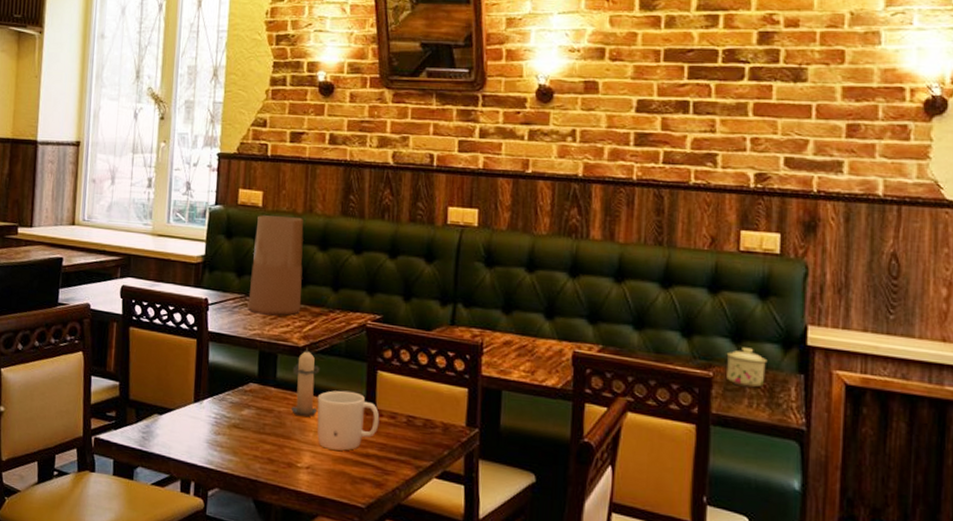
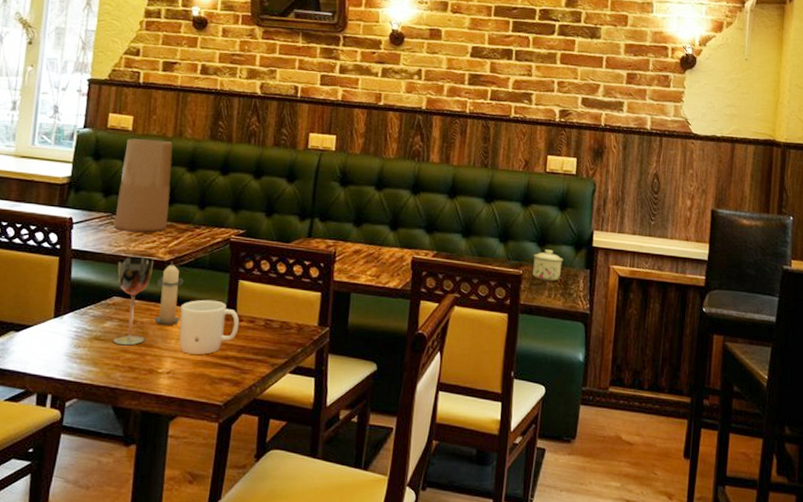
wineglass: none [250,341,288,436] -> present [112,256,154,346]

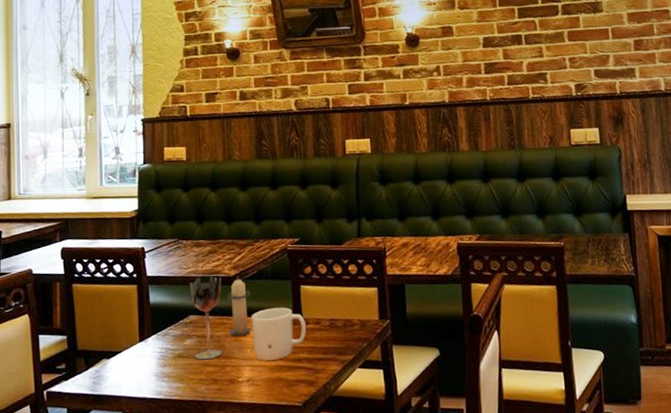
vase: present [114,138,174,233] -> none [181,165,229,254]
sugar bowl: present [532,249,564,282] -> none [571,218,602,250]

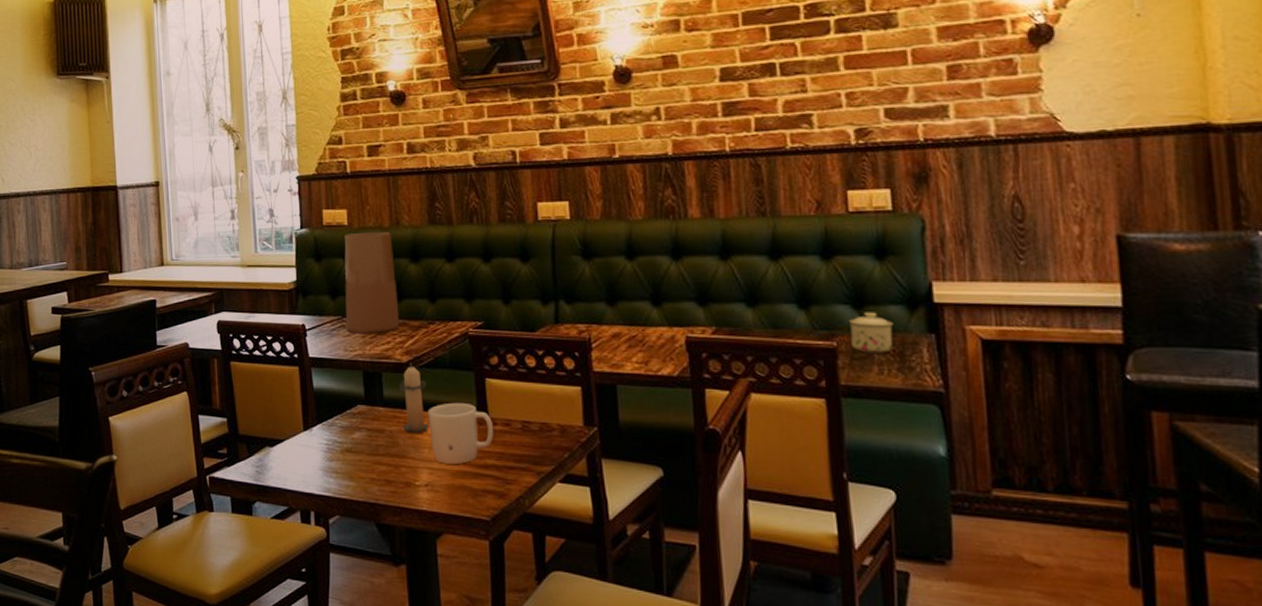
vase: none [181,165,229,254] -> present [344,231,400,334]
wineglass: present [190,274,224,360] -> none [357,360,398,457]
sugar bowl: none [571,218,602,250] -> present [848,312,894,354]

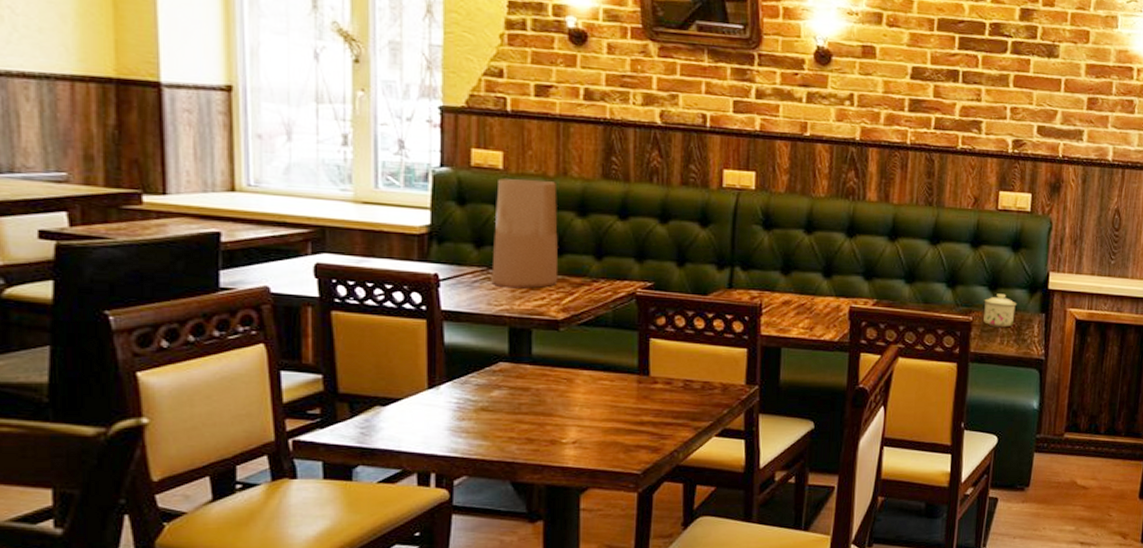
candle: present [398,362,430,434] -> none [550,320,585,392]
mug: present [427,402,494,464] -> none [582,361,654,421]

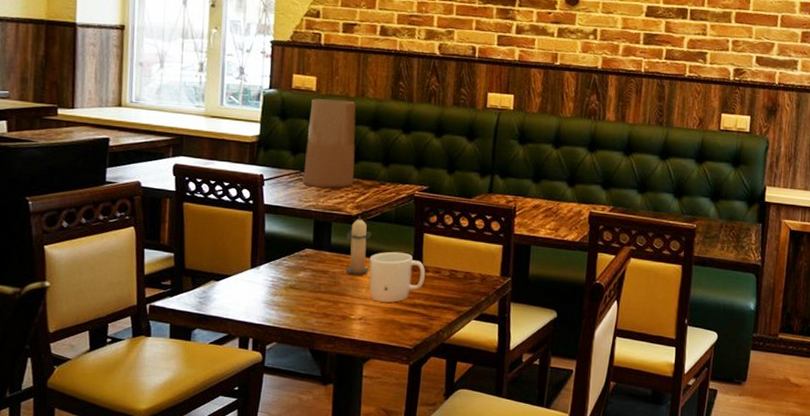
candle: none [550,320,585,392] -> present [344,215,372,276]
mug: none [582,361,654,421] -> present [369,251,426,303]
sugar bowl: present [982,293,1017,328] -> none [705,204,736,235]

